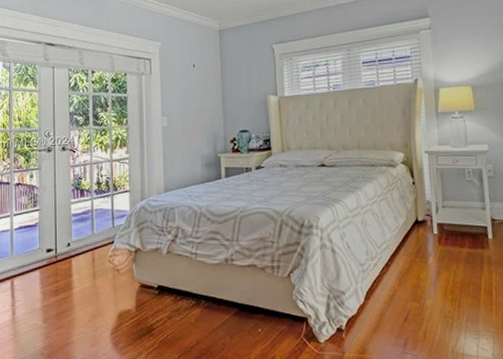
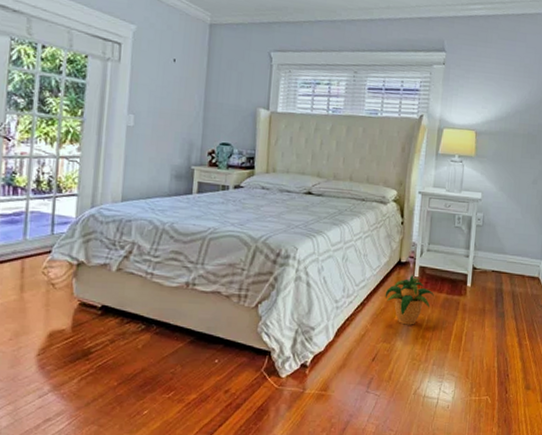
potted plant: none [407,232,456,283] -> present [385,275,434,325]

